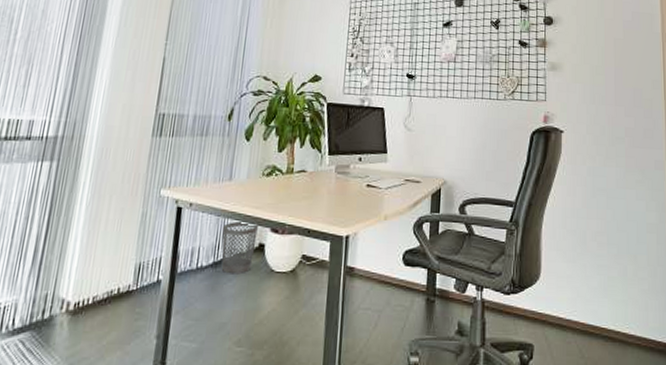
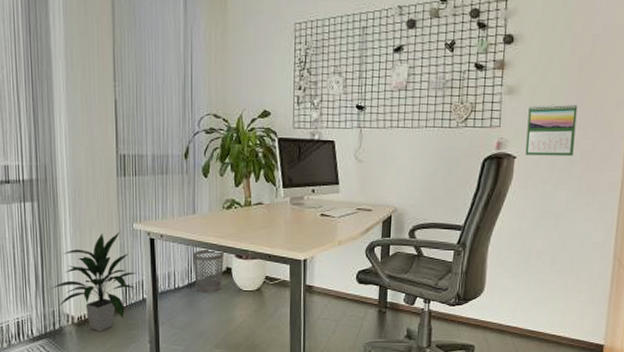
indoor plant: none [50,198,156,323] -> present [51,231,137,332]
calendar: none [572,81,618,133] -> present [525,104,578,157]

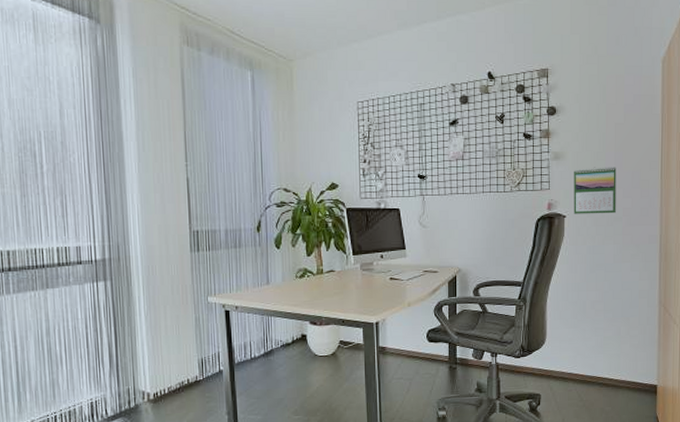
indoor plant: present [51,231,137,332] -> none [126,306,213,407]
wastebasket: present [193,249,224,293] -> none [268,317,299,361]

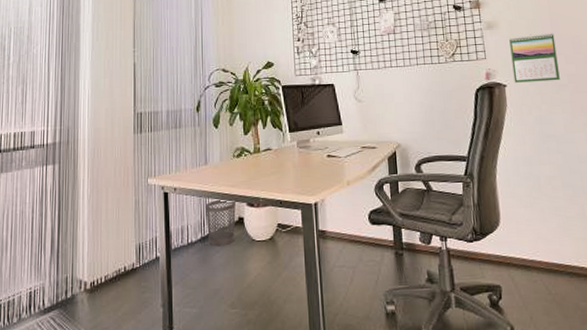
wastebasket: none [268,317,299,361] -> present [205,198,236,247]

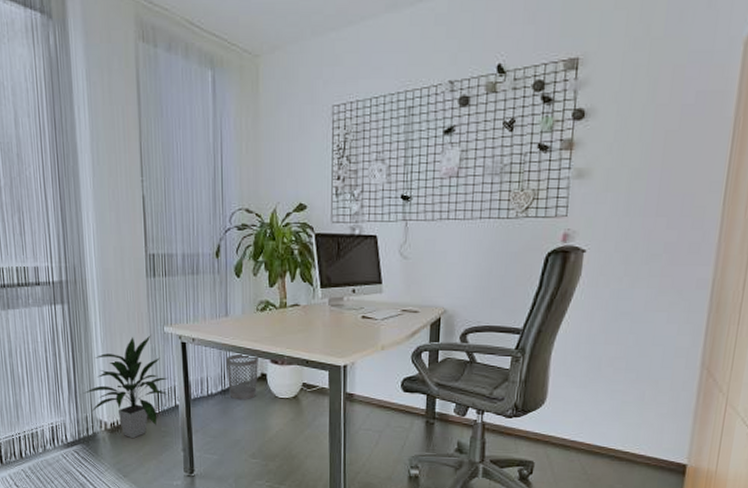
indoor plant: none [66,188,151,298] -> present [83,335,169,439]
calendar: present [509,33,560,83] -> none [596,188,661,249]

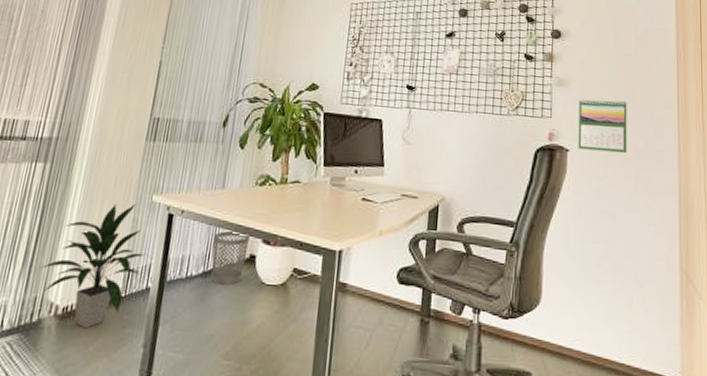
calendar: none [596,188,661,249] -> present [578,98,627,154]

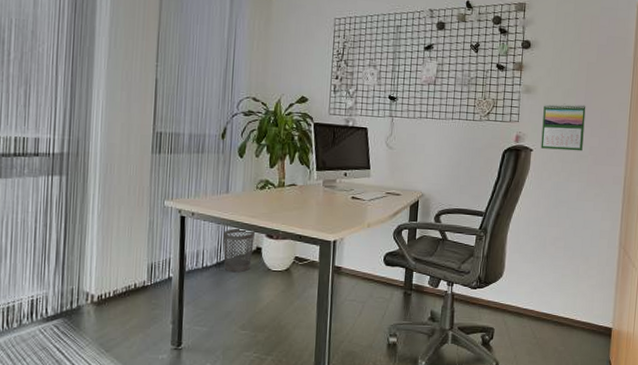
indoor plant: present [40,203,146,329] -> none [72,208,164,312]

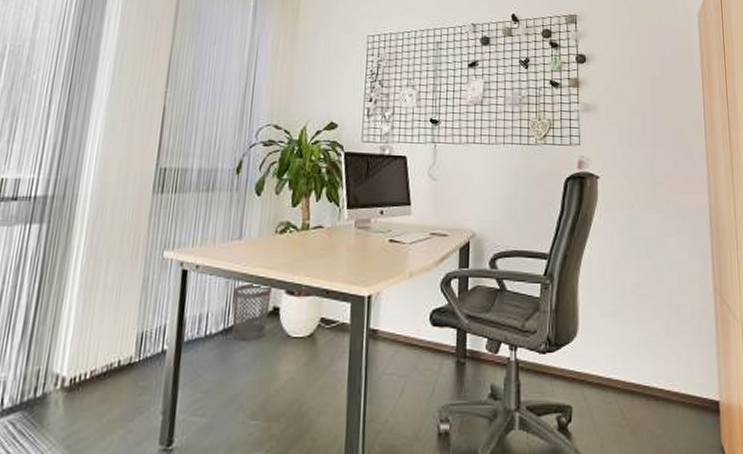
calendar: present [540,103,586,151] -> none [607,122,657,177]

